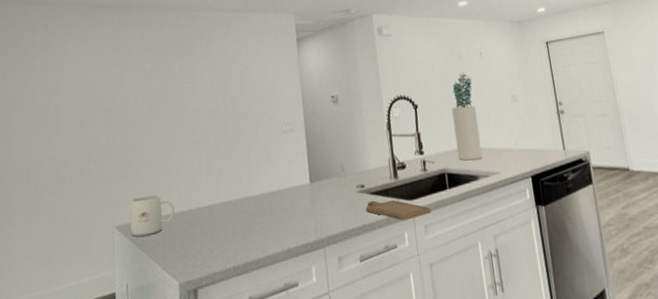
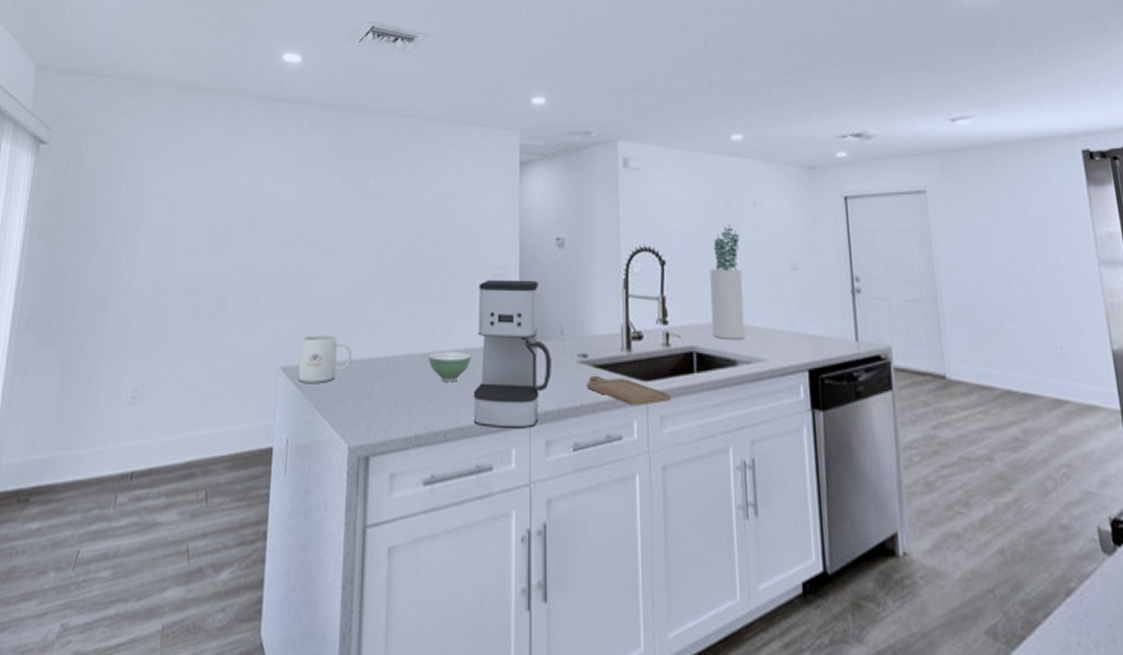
bowl: none [237,195,273,221] -> present [427,351,472,382]
coffee maker: none [273,131,338,253] -> present [473,279,551,430]

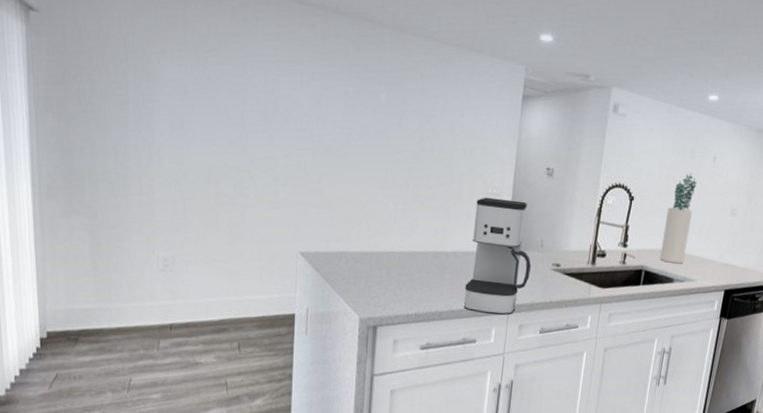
mug: present [298,334,352,384] -> none [315,227,363,268]
bowl: present [427,351,472,382] -> none [428,251,466,277]
chopping board: present [586,375,672,406] -> none [556,280,620,306]

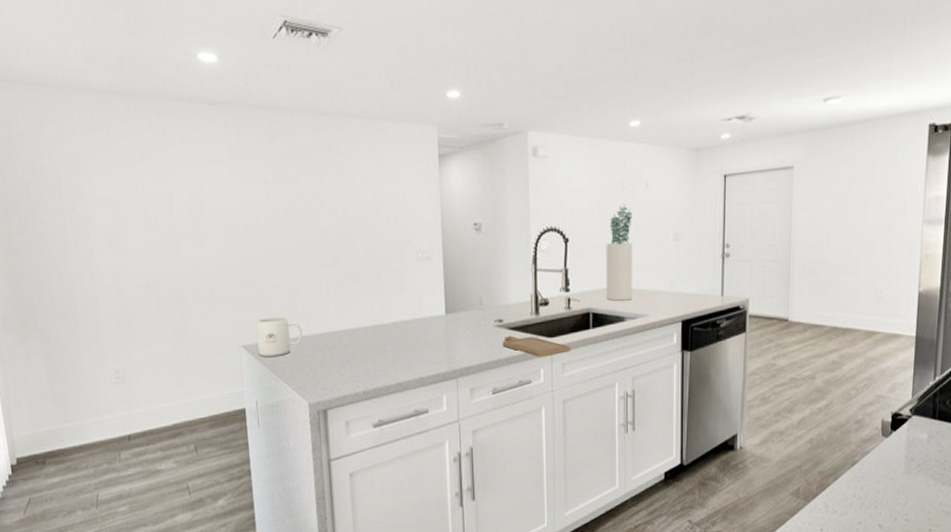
mug: none [315,227,363,268] -> present [256,316,303,358]
coffee maker: present [463,197,531,316] -> none [408,261,473,382]
chopping board: none [556,280,620,306] -> present [502,335,572,357]

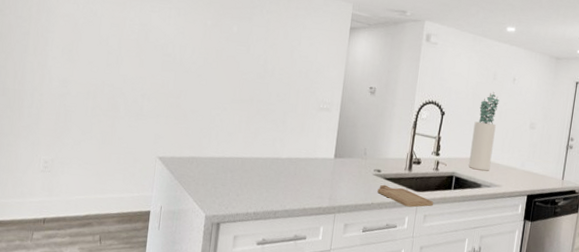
mug: present [256,316,303,358] -> none [171,136,212,171]

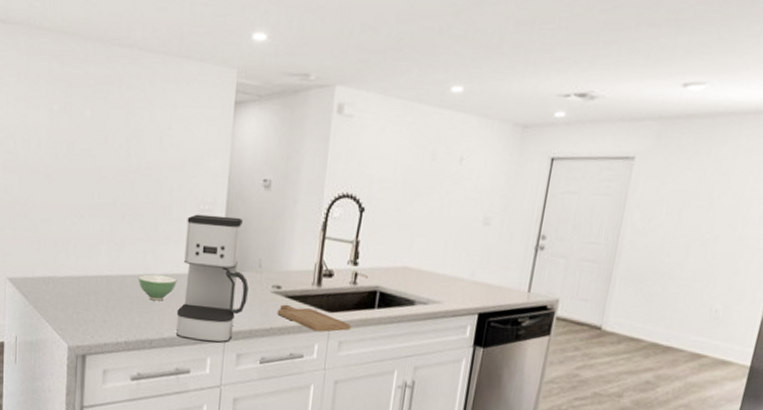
bowl: none [267,157,299,180] -> present [137,274,177,301]
coffee maker: none [295,111,356,215] -> present [175,214,249,344]
vase: present [468,91,499,171] -> none [397,176,440,284]

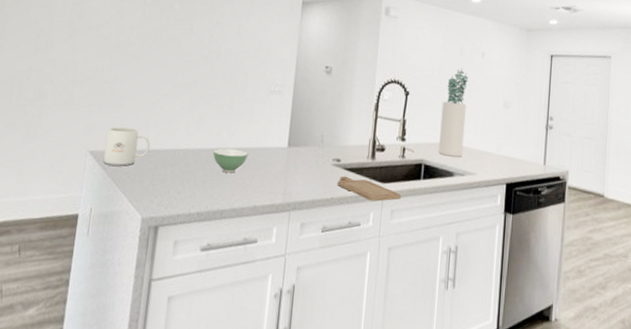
mug: none [23,251,70,294] -> present [103,126,150,167]
coffee maker: present [175,214,249,344] -> none [245,94,312,214]
vase: none [397,176,440,284] -> present [438,67,468,157]

